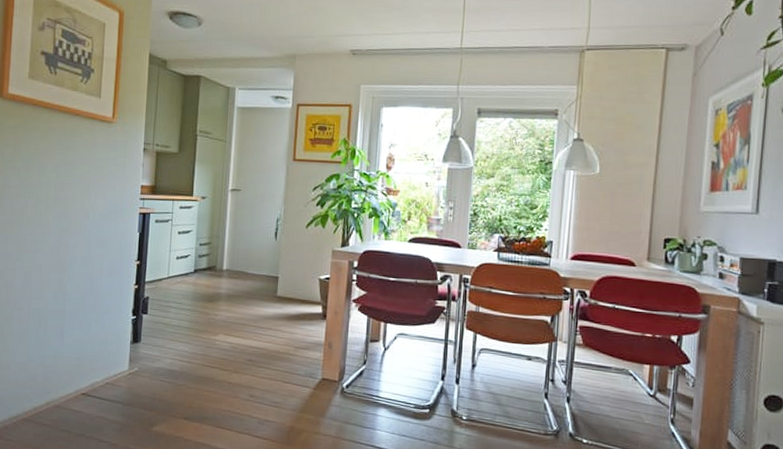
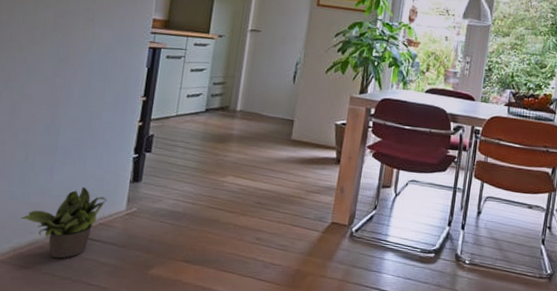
potted plant: none [38,348,111,417] -> present [20,186,107,259]

